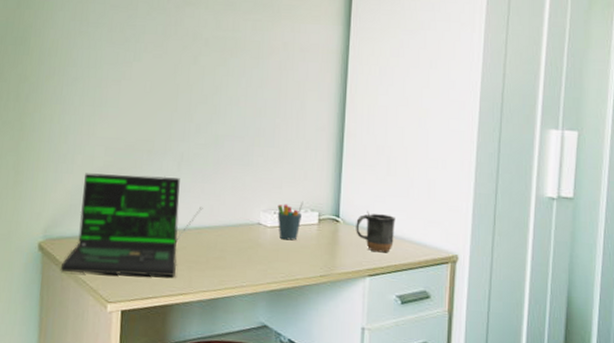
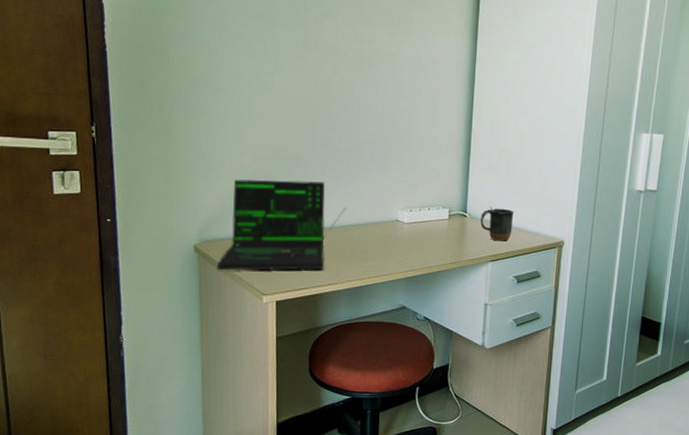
pen holder: present [277,201,303,241] -> none [413,199,436,234]

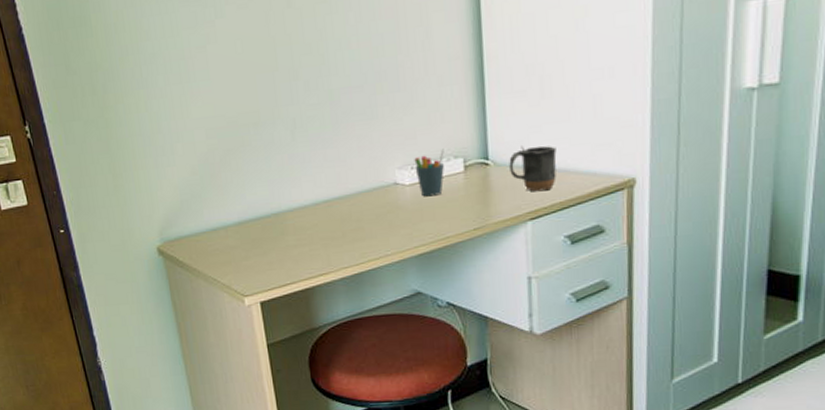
laptop: present [216,179,347,271] -> none [186,148,329,274]
pen holder: none [413,199,436,234] -> present [414,148,444,197]

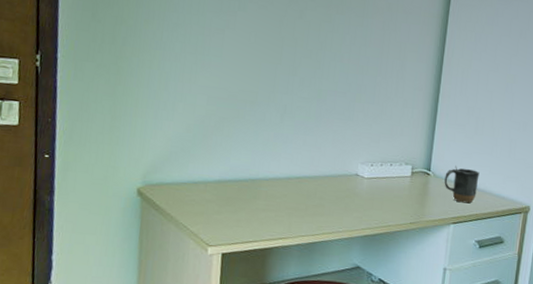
pen holder: present [414,148,444,197] -> none [374,155,399,191]

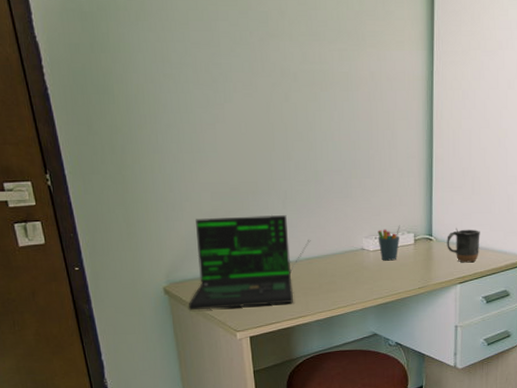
laptop: none [160,121,305,222] -> present [188,214,311,311]
pen holder: none [374,155,399,191] -> present [377,225,400,261]

